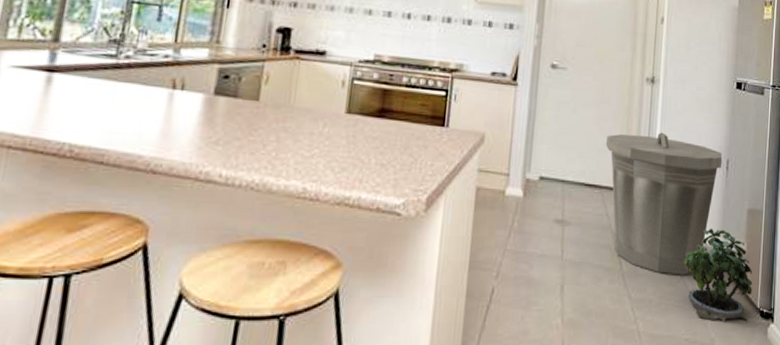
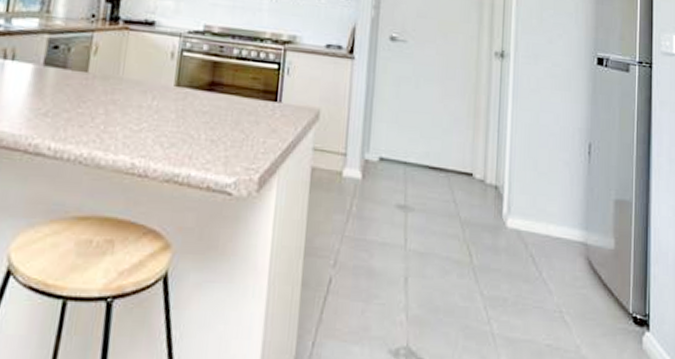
trash can: present [605,132,723,275] -> none [451,111,584,272]
potted plant: present [684,228,753,322] -> none [542,220,623,328]

